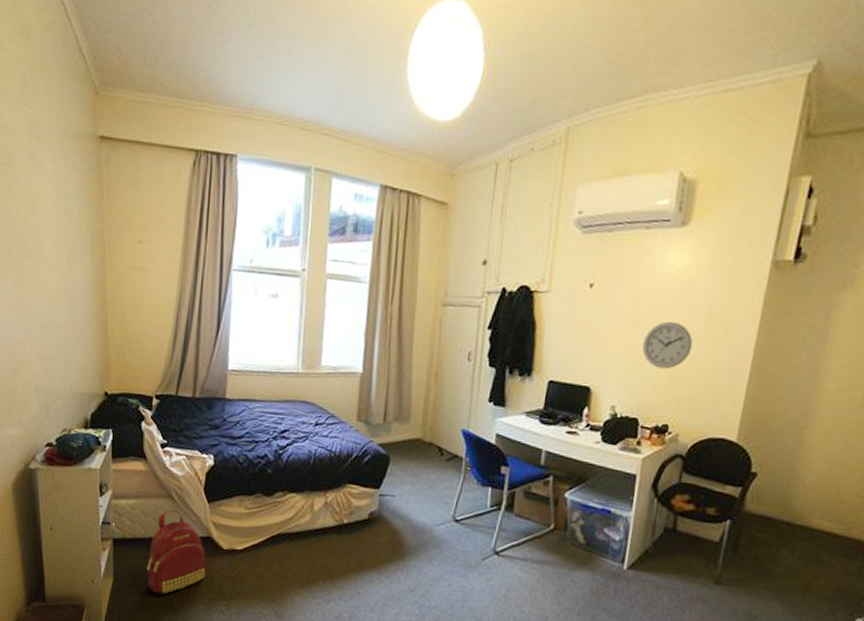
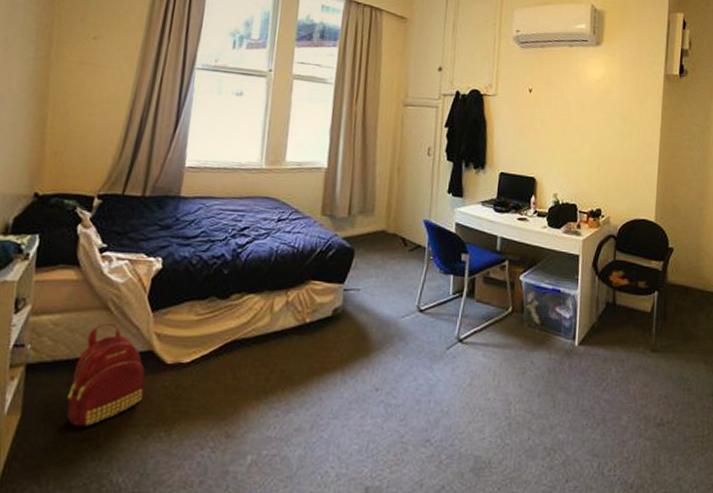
wall clock: present [642,321,693,369] -> none [574,121,614,161]

